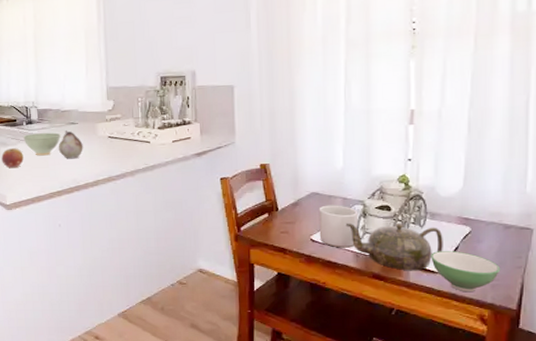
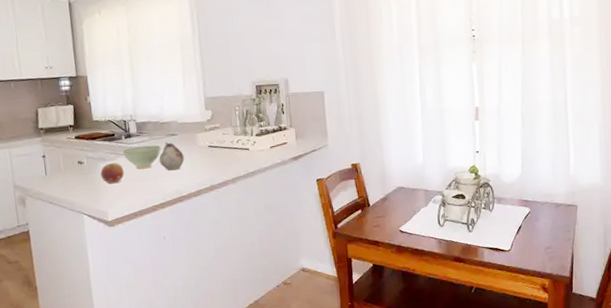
mug: present [319,205,359,248] -> none [405,197,439,236]
teapot: present [345,223,443,270] -> none [428,209,509,251]
bowl: present [431,251,501,293] -> none [500,230,555,266]

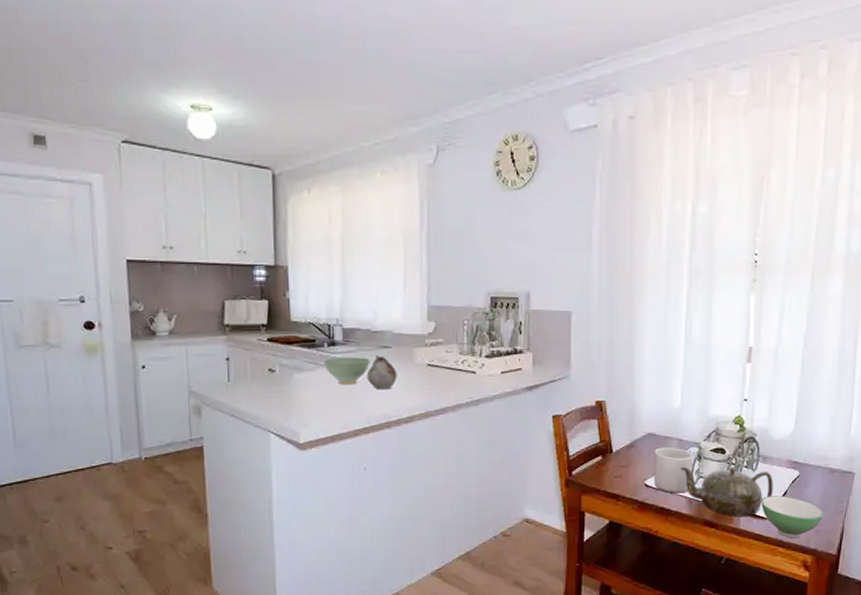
fruit: present [100,163,124,184] -> none [295,374,323,399]
mug: none [405,197,439,236] -> present [653,447,694,494]
teapot: none [428,209,509,251] -> present [680,466,773,516]
bowl: none [500,230,555,266] -> present [761,496,824,539]

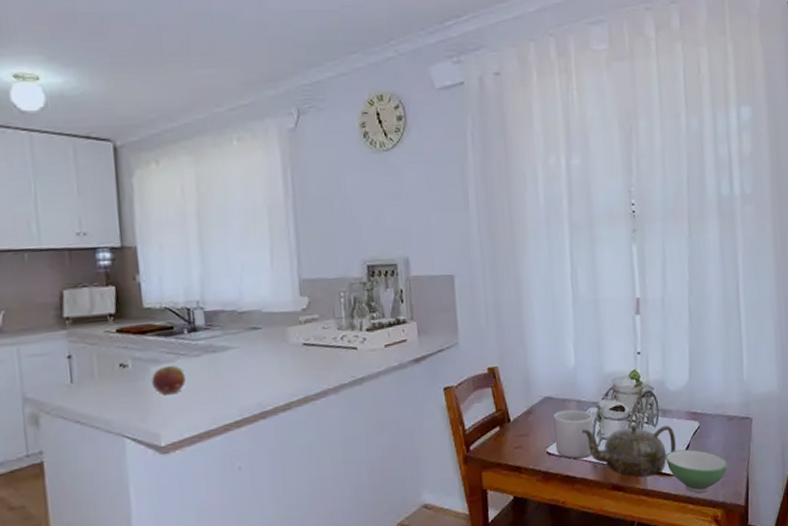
fruit: none [295,374,323,399] -> present [151,366,186,395]
bowl: present [324,357,371,385] -> none [184,341,240,375]
fruit: present [366,355,397,389] -> none [234,338,270,376]

